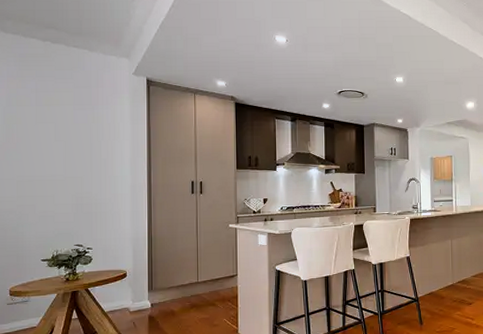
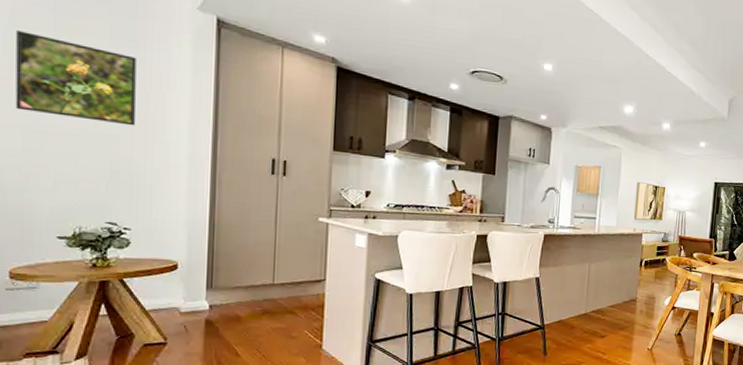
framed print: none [12,109,93,169] -> present [15,31,136,126]

